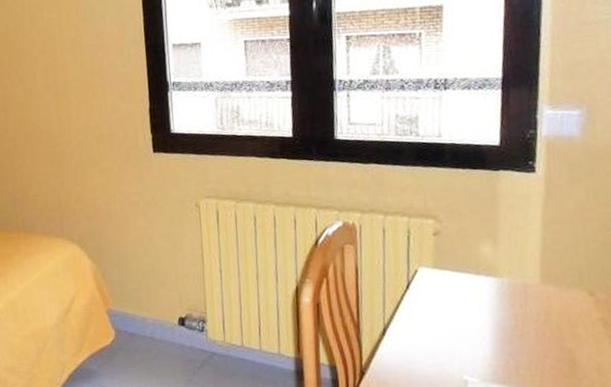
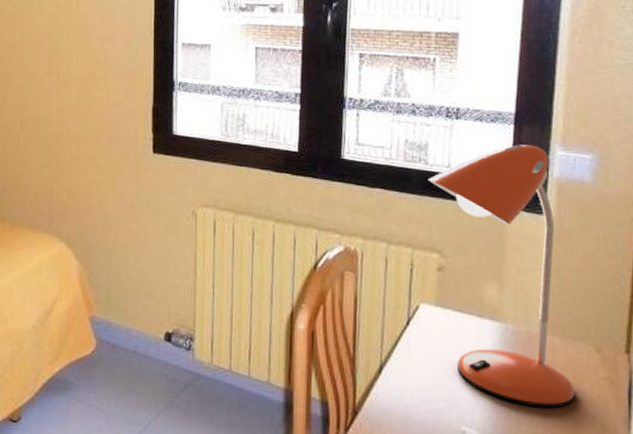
desk lamp: none [419,107,570,351] -> present [428,145,574,408]

